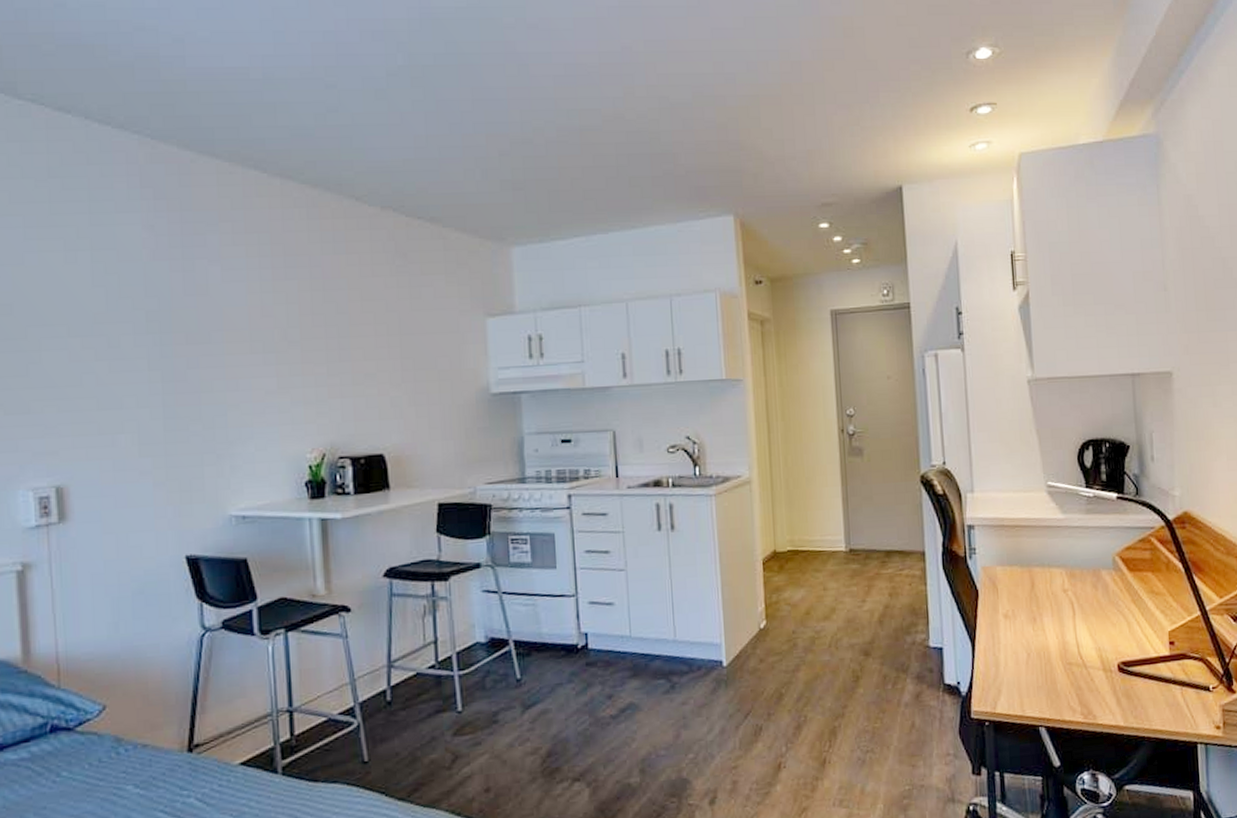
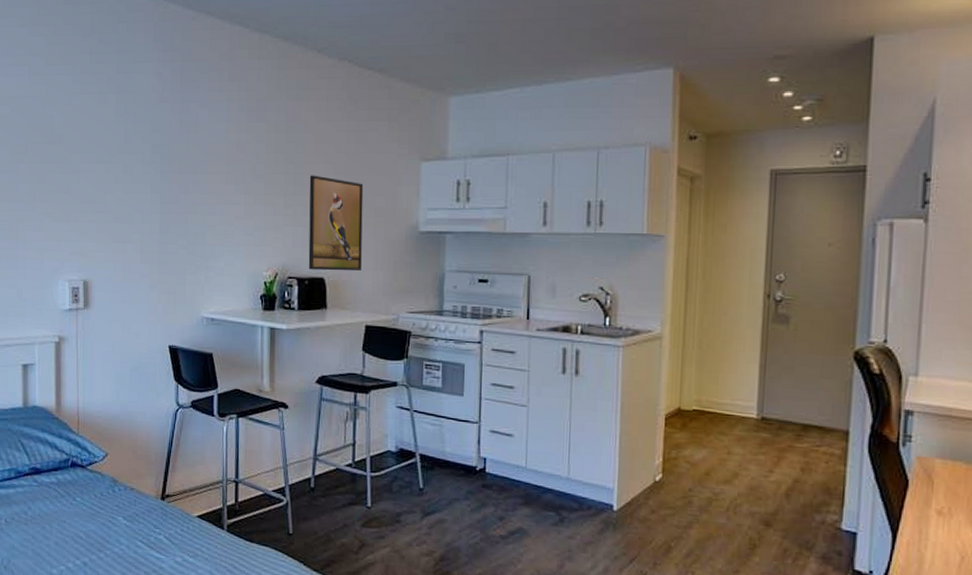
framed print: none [356,337,428,447] -> present [308,175,364,271]

